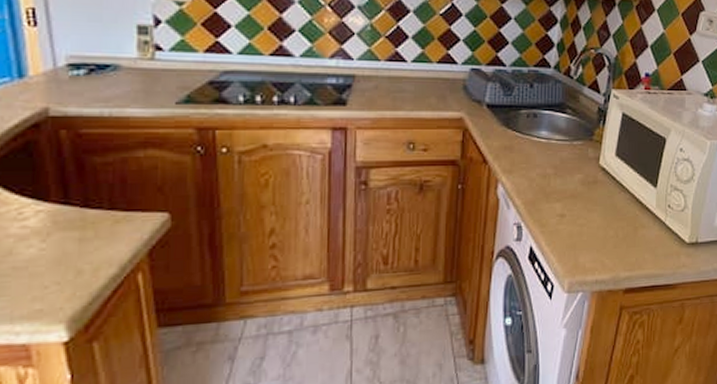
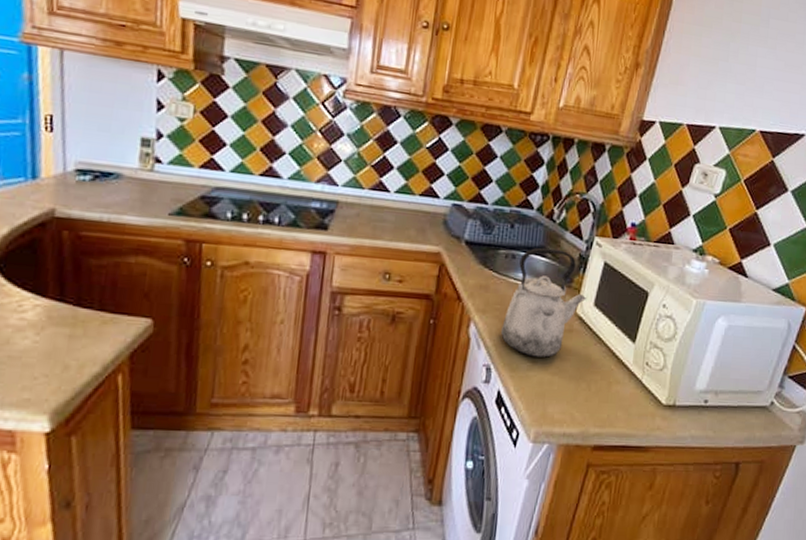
kettle: none [528,104,608,211] -> present [500,247,587,358]

